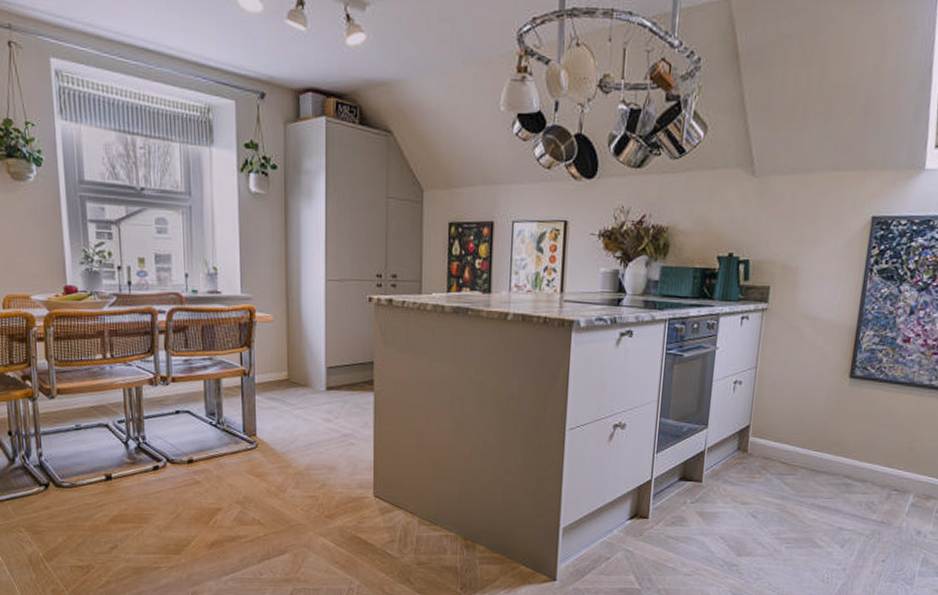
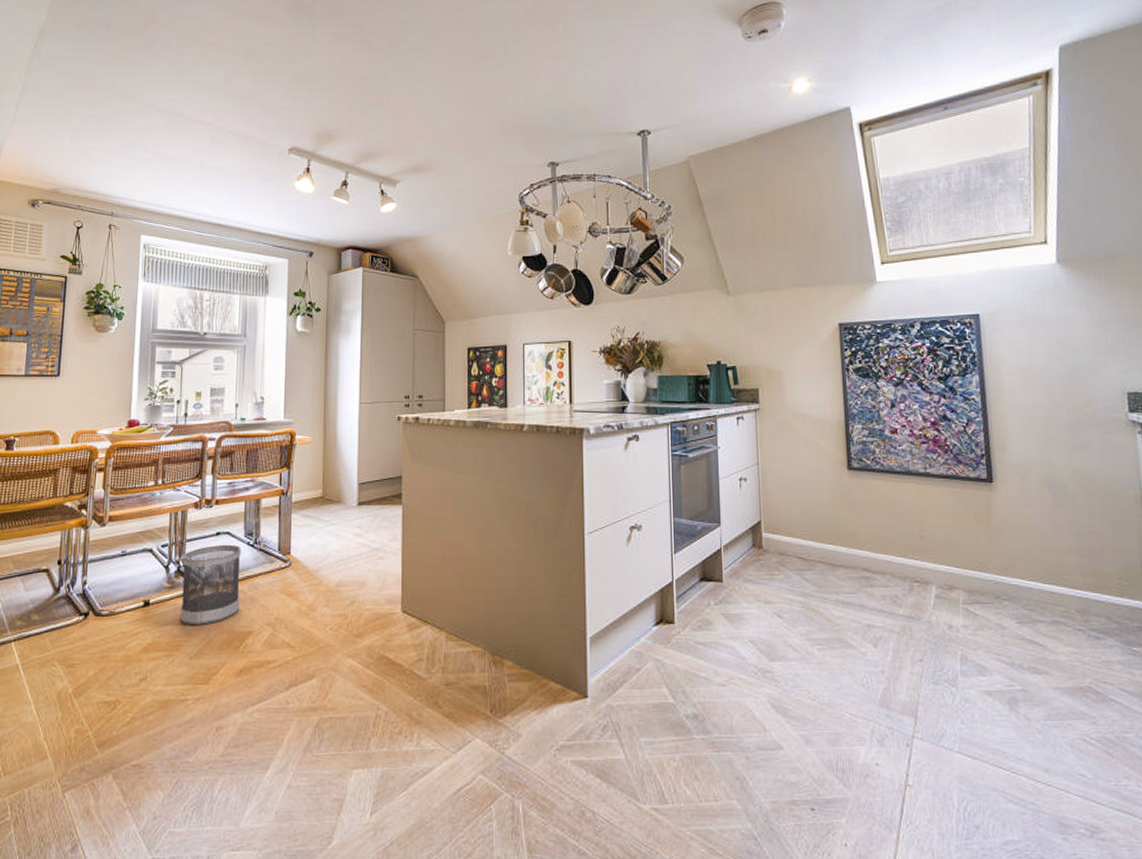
wastebasket: none [142,423,206,501] -> present [180,544,241,626]

